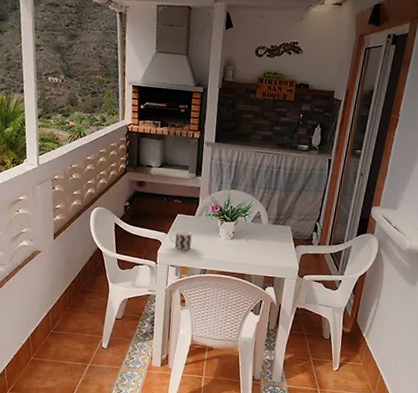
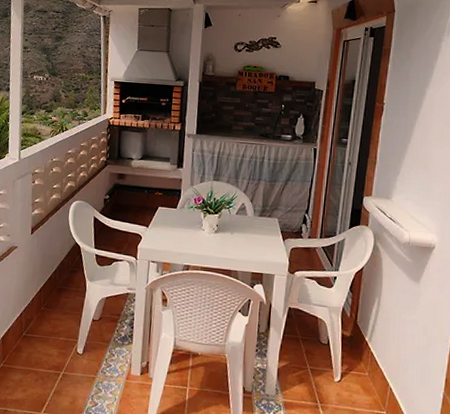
cup: present [169,229,192,251] -> none [150,222,174,245]

